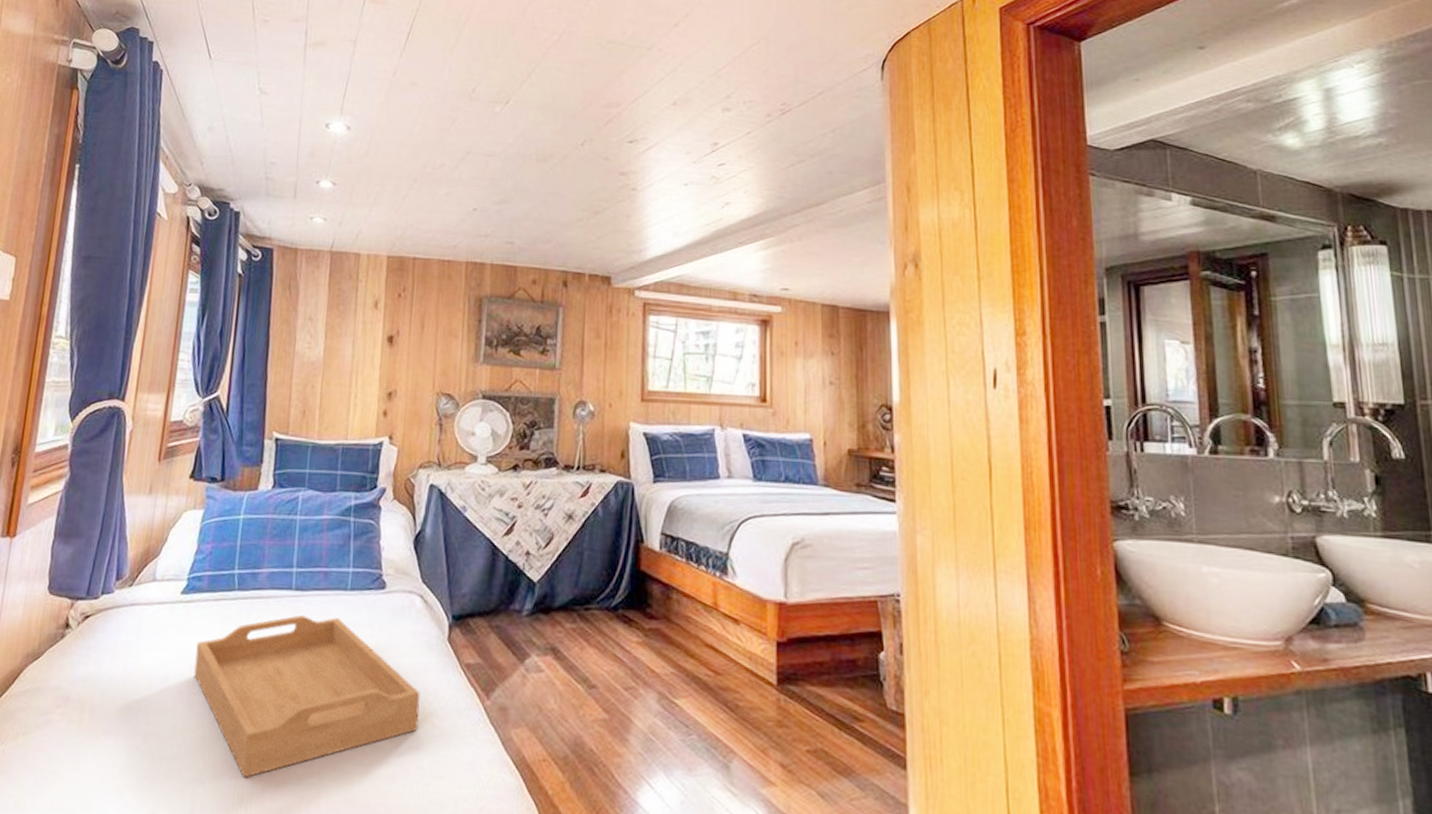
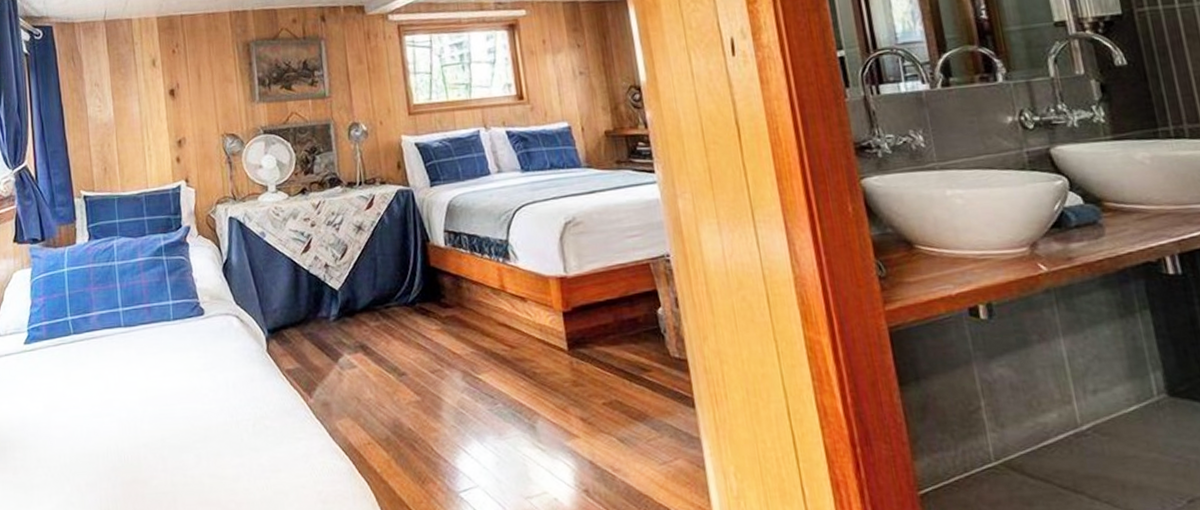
serving tray: present [194,615,421,778] -> none [46,346,253,494]

